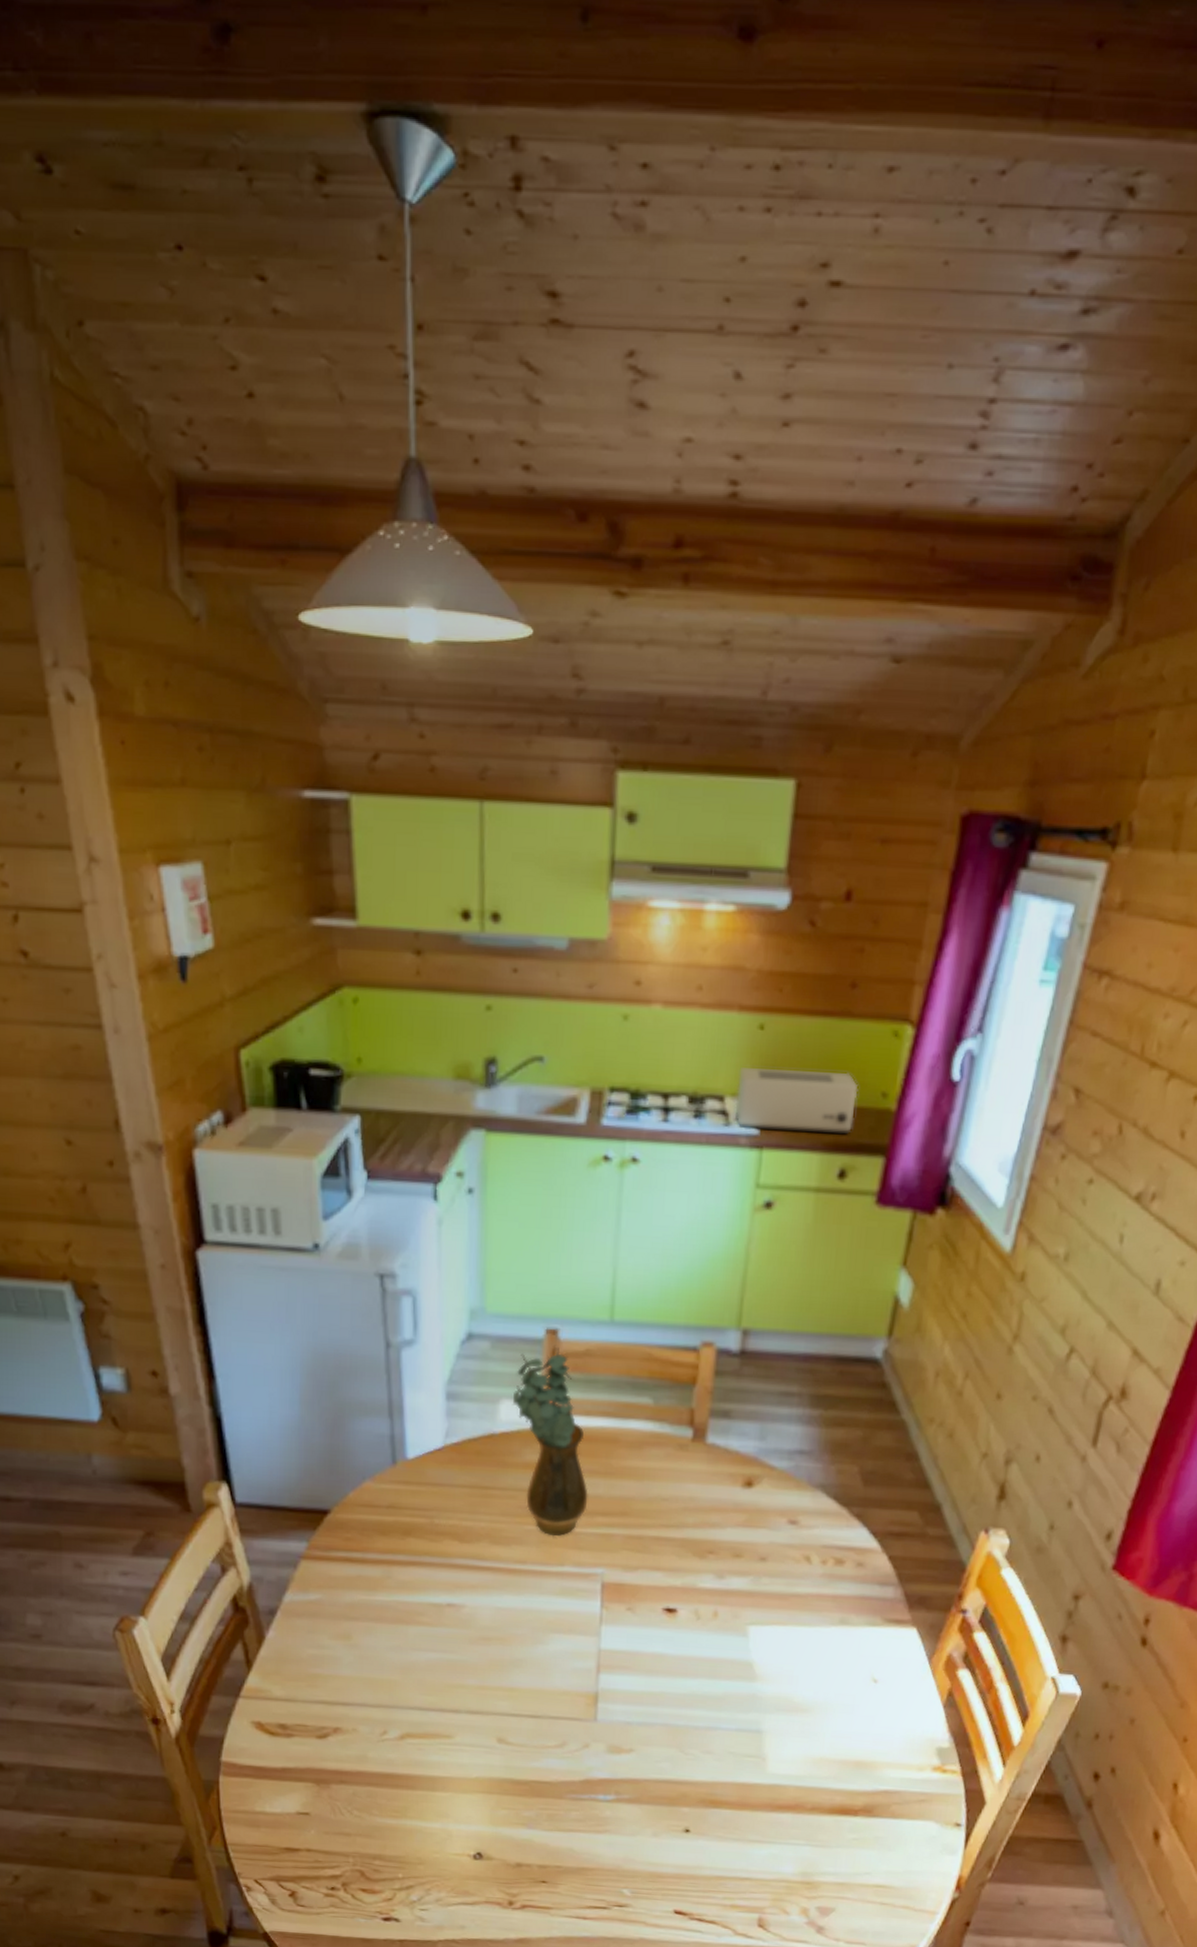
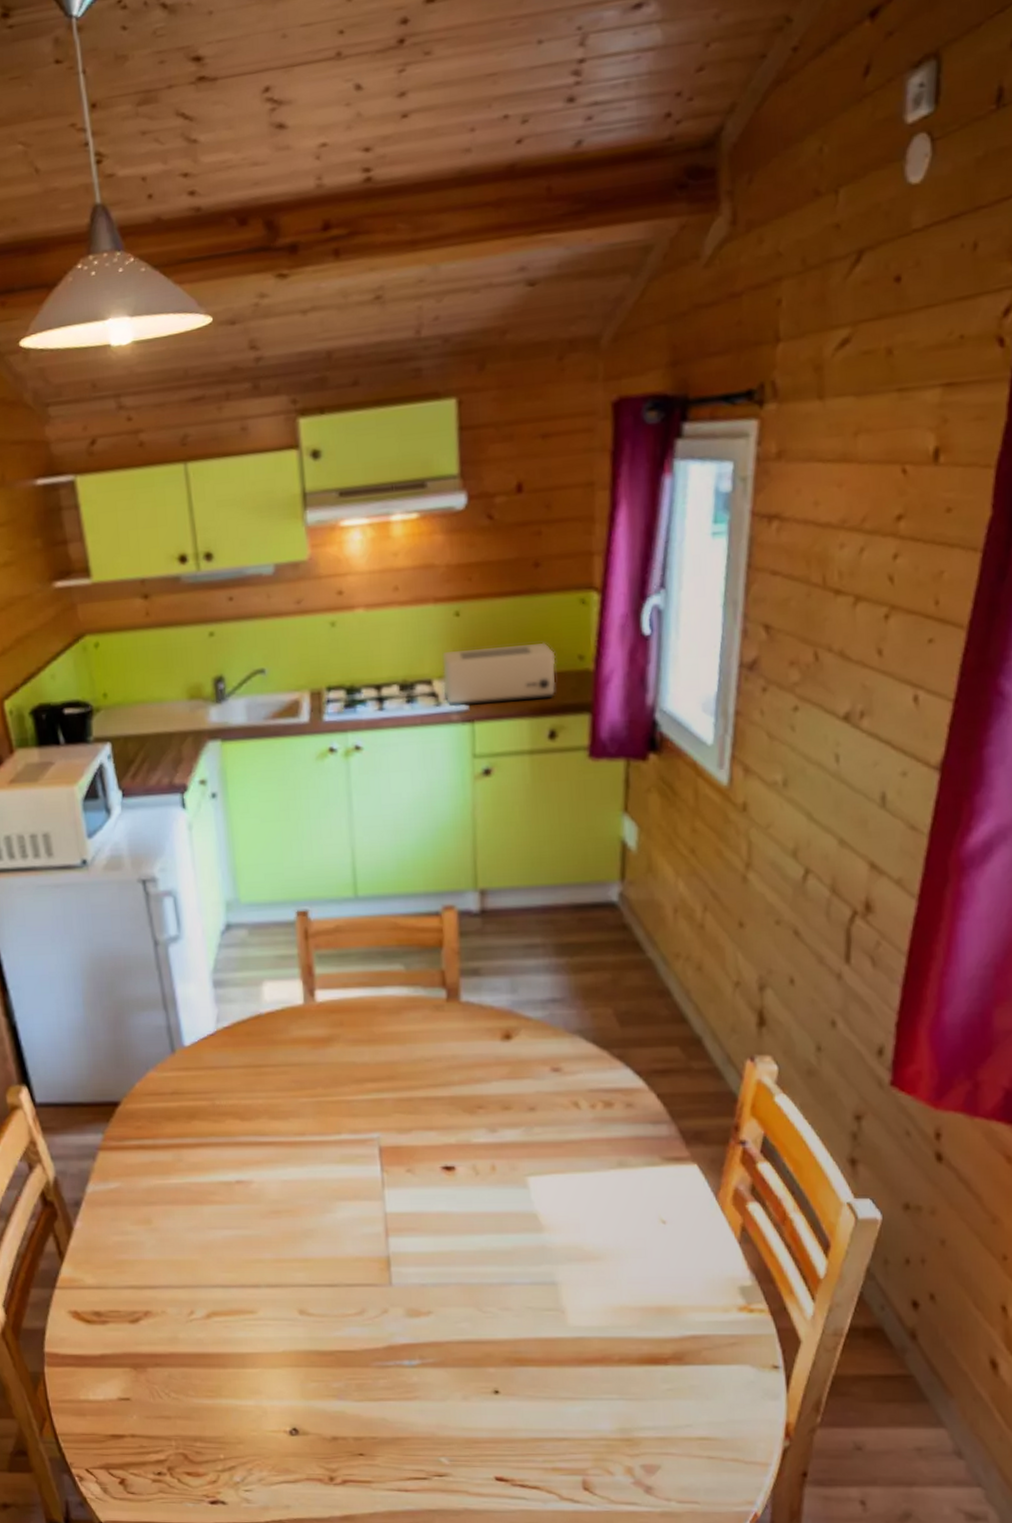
vase: present [513,1347,588,1537] -> none [274,927,356,1106]

